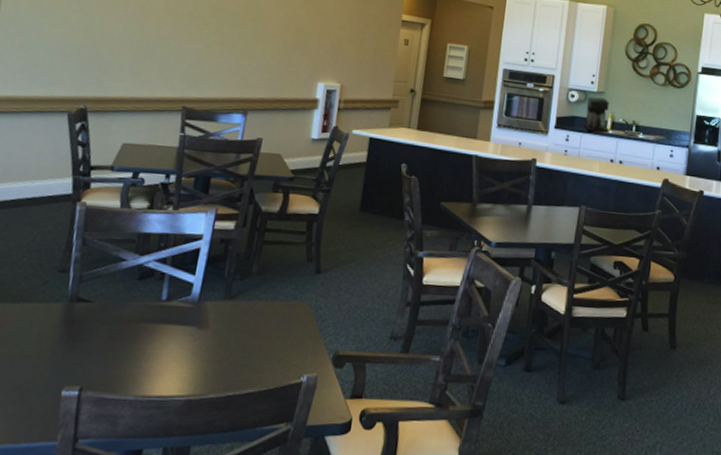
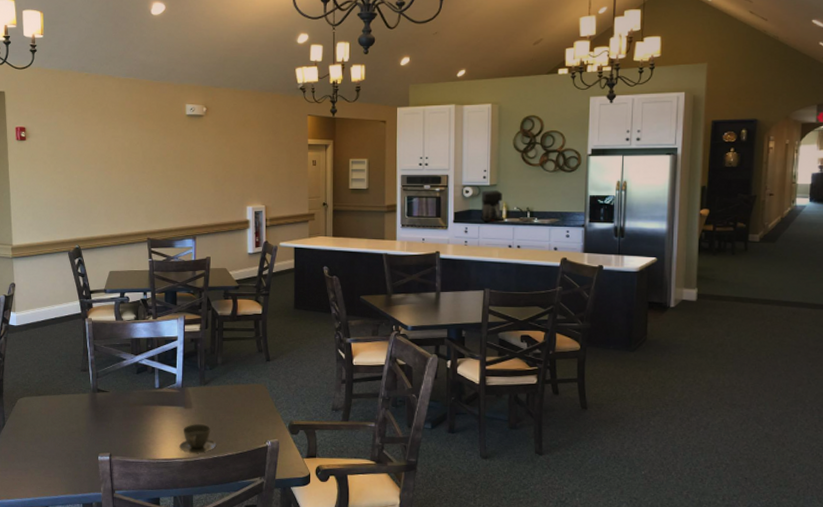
teacup: none [182,350,235,389] -> present [179,424,217,453]

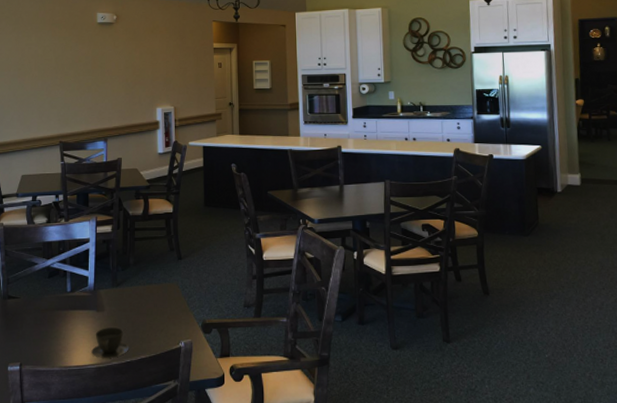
coffee maker: present [481,190,503,223] -> none [376,87,399,117]

